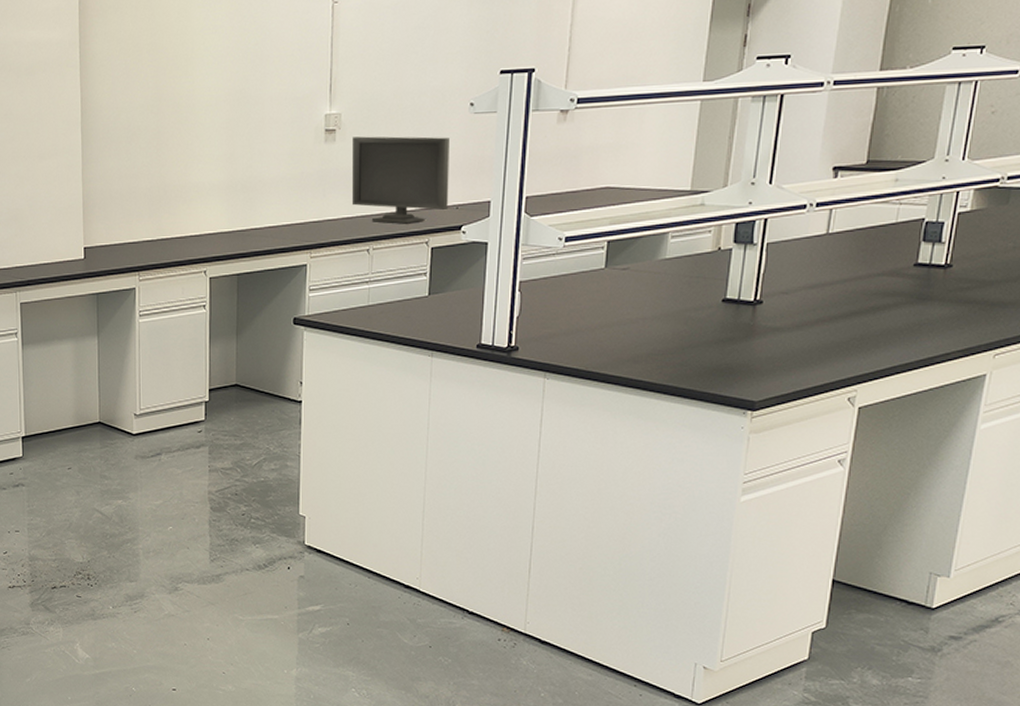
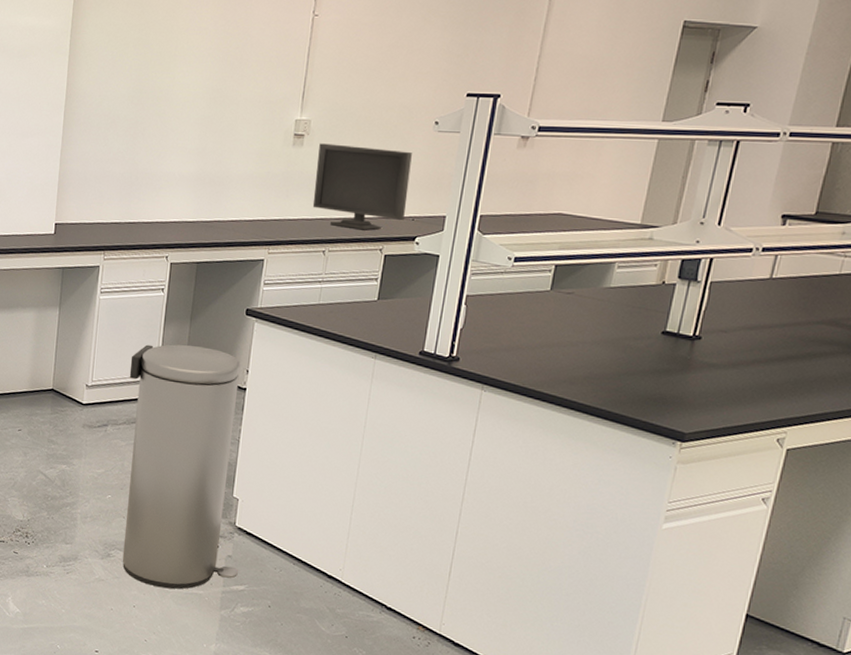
pedal bin: none [178,362,313,617] -> present [122,344,241,589]

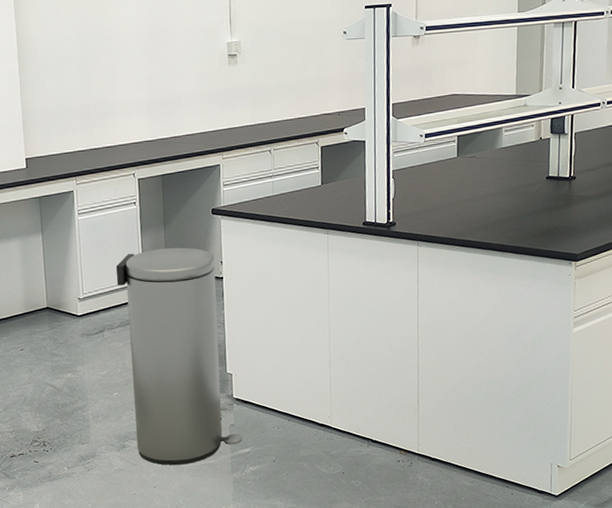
computer monitor: present [312,143,412,231] -> none [251,58,332,129]

